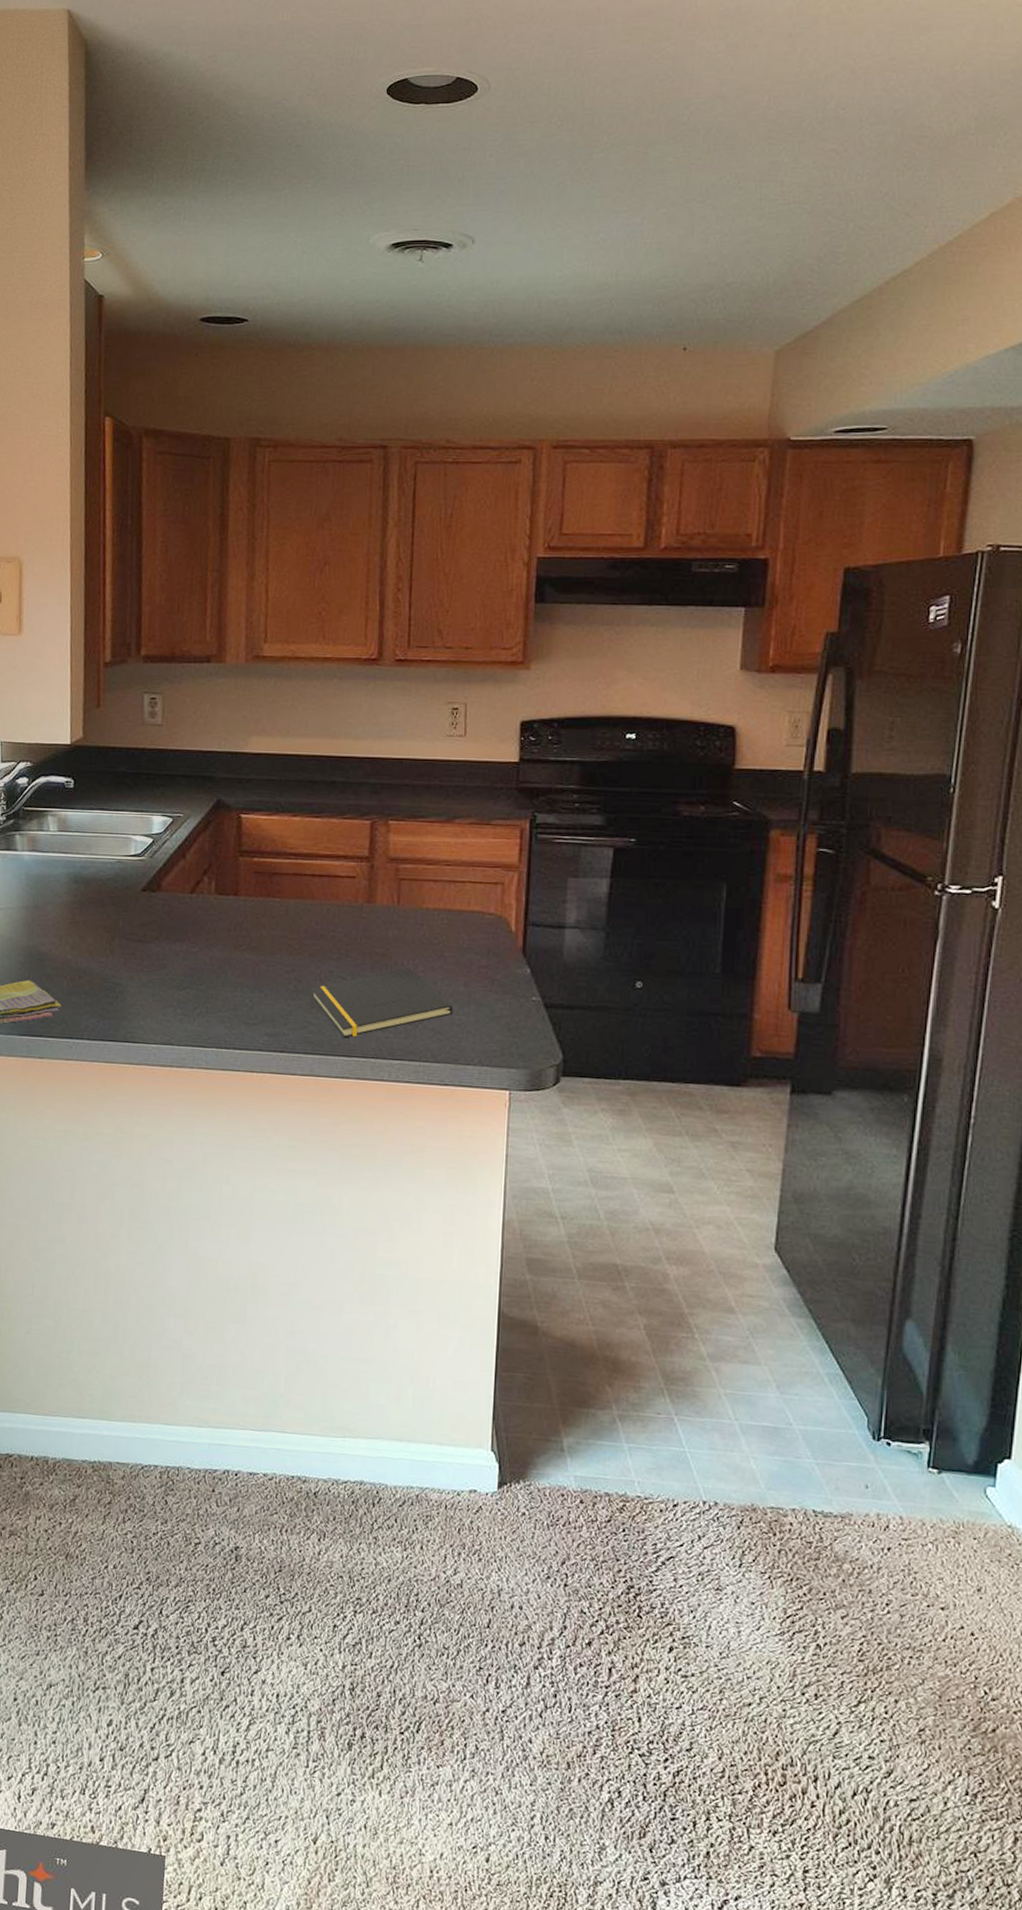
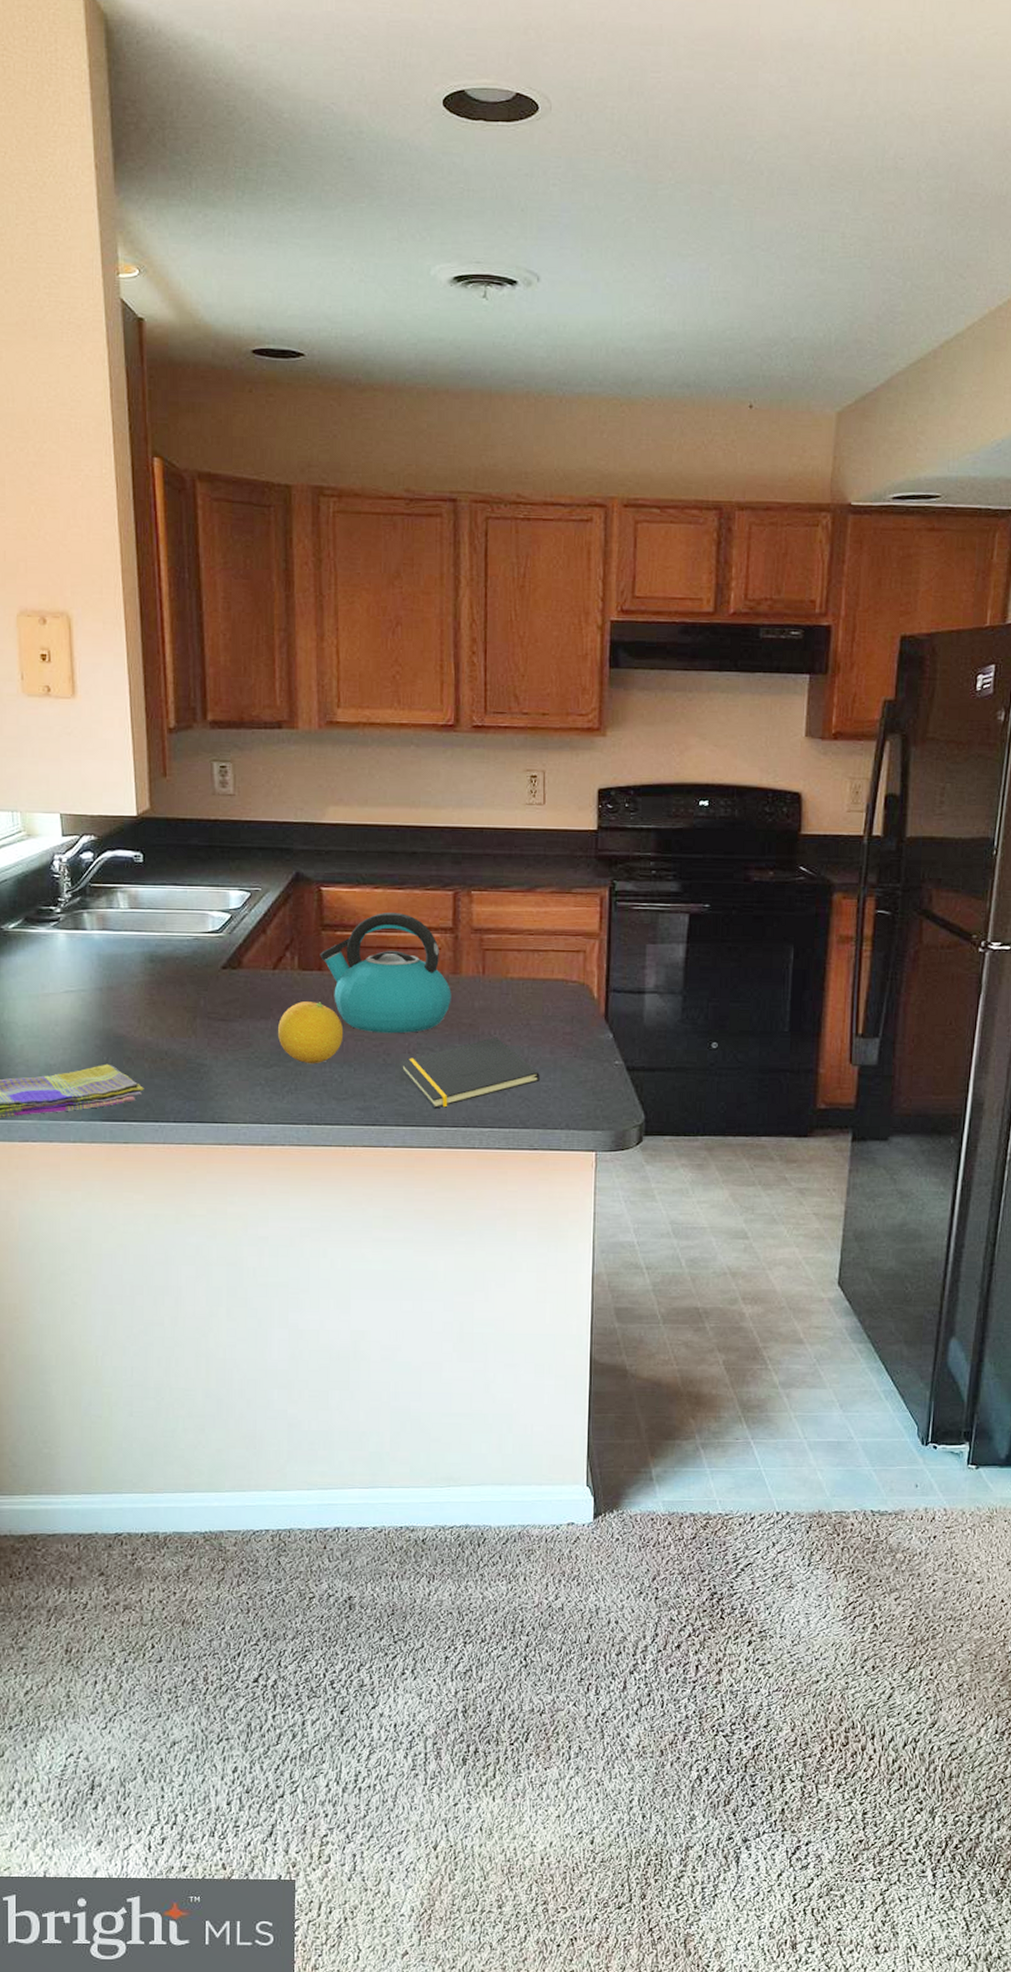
fruit: none [191,925,256,988] -> present [277,1001,344,1064]
kettle: none [236,839,365,961] -> present [320,912,451,1034]

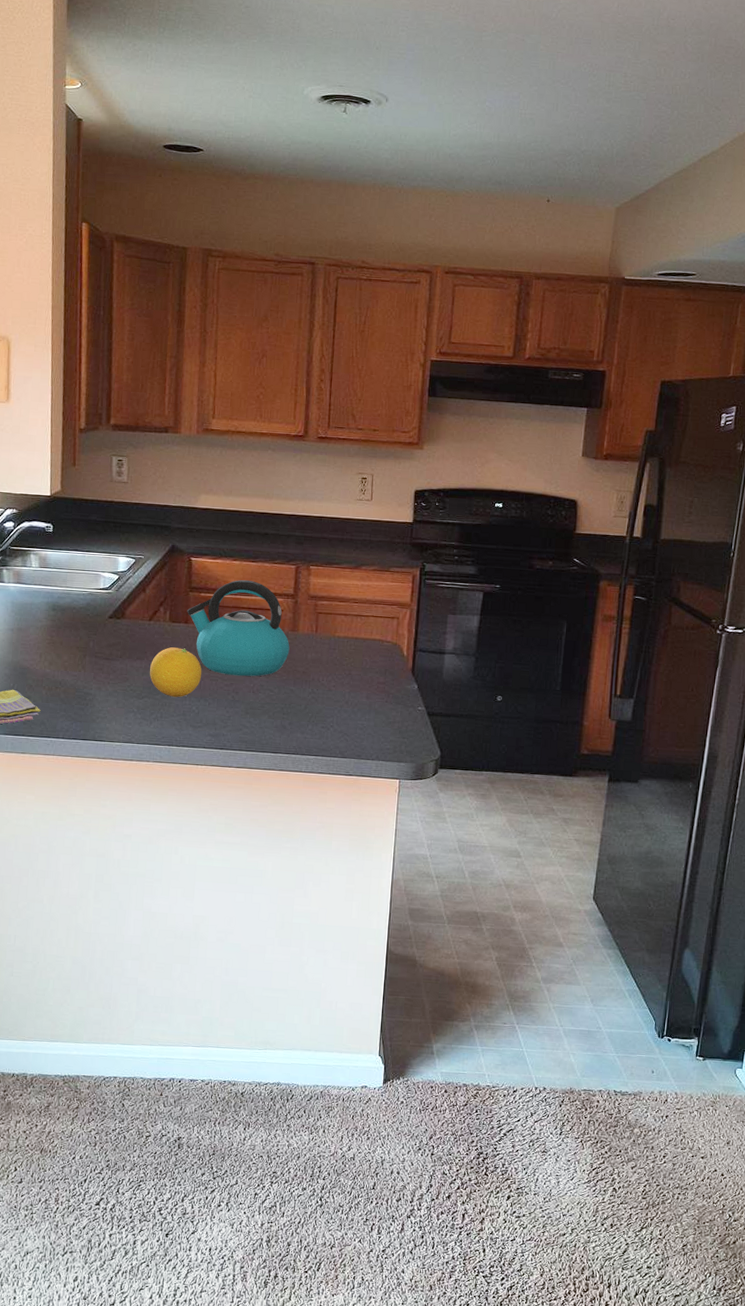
notepad: present [401,1037,540,1109] -> none [246,683,357,738]

